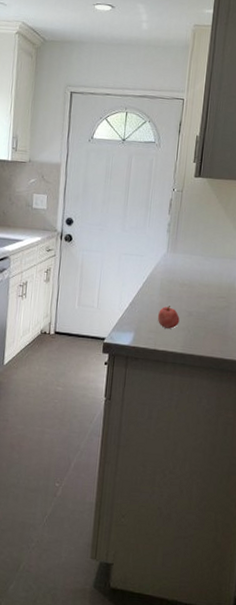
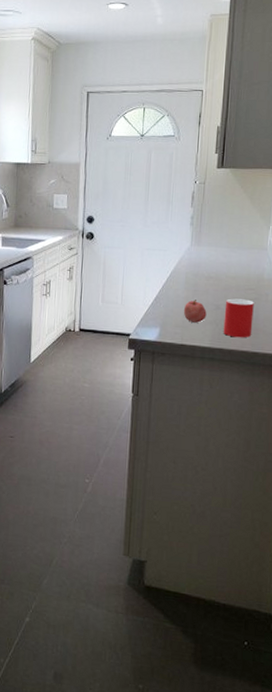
cup: none [194,305,225,345] -> present [223,298,254,338]

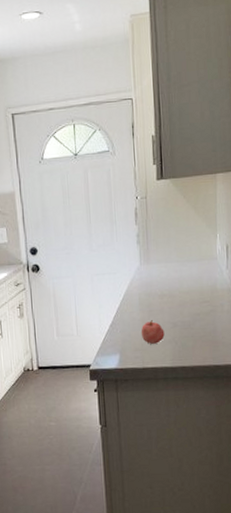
cup: present [223,298,254,338] -> none [181,312,212,353]

